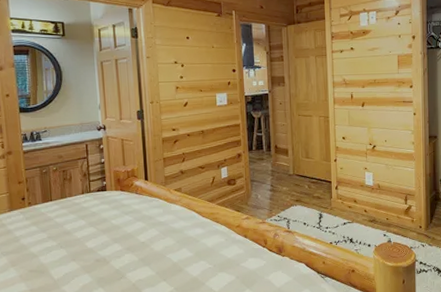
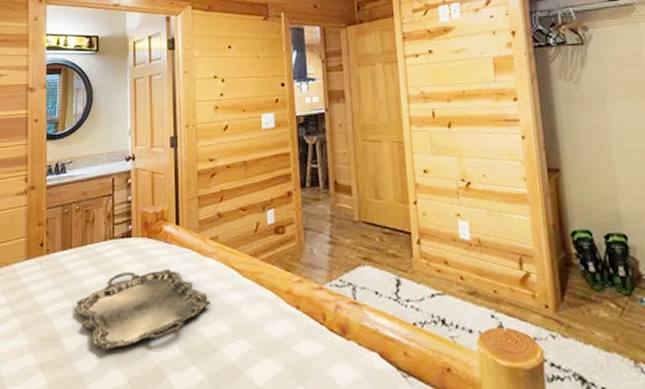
serving tray: none [59,214,177,276] -> present [75,269,211,350]

